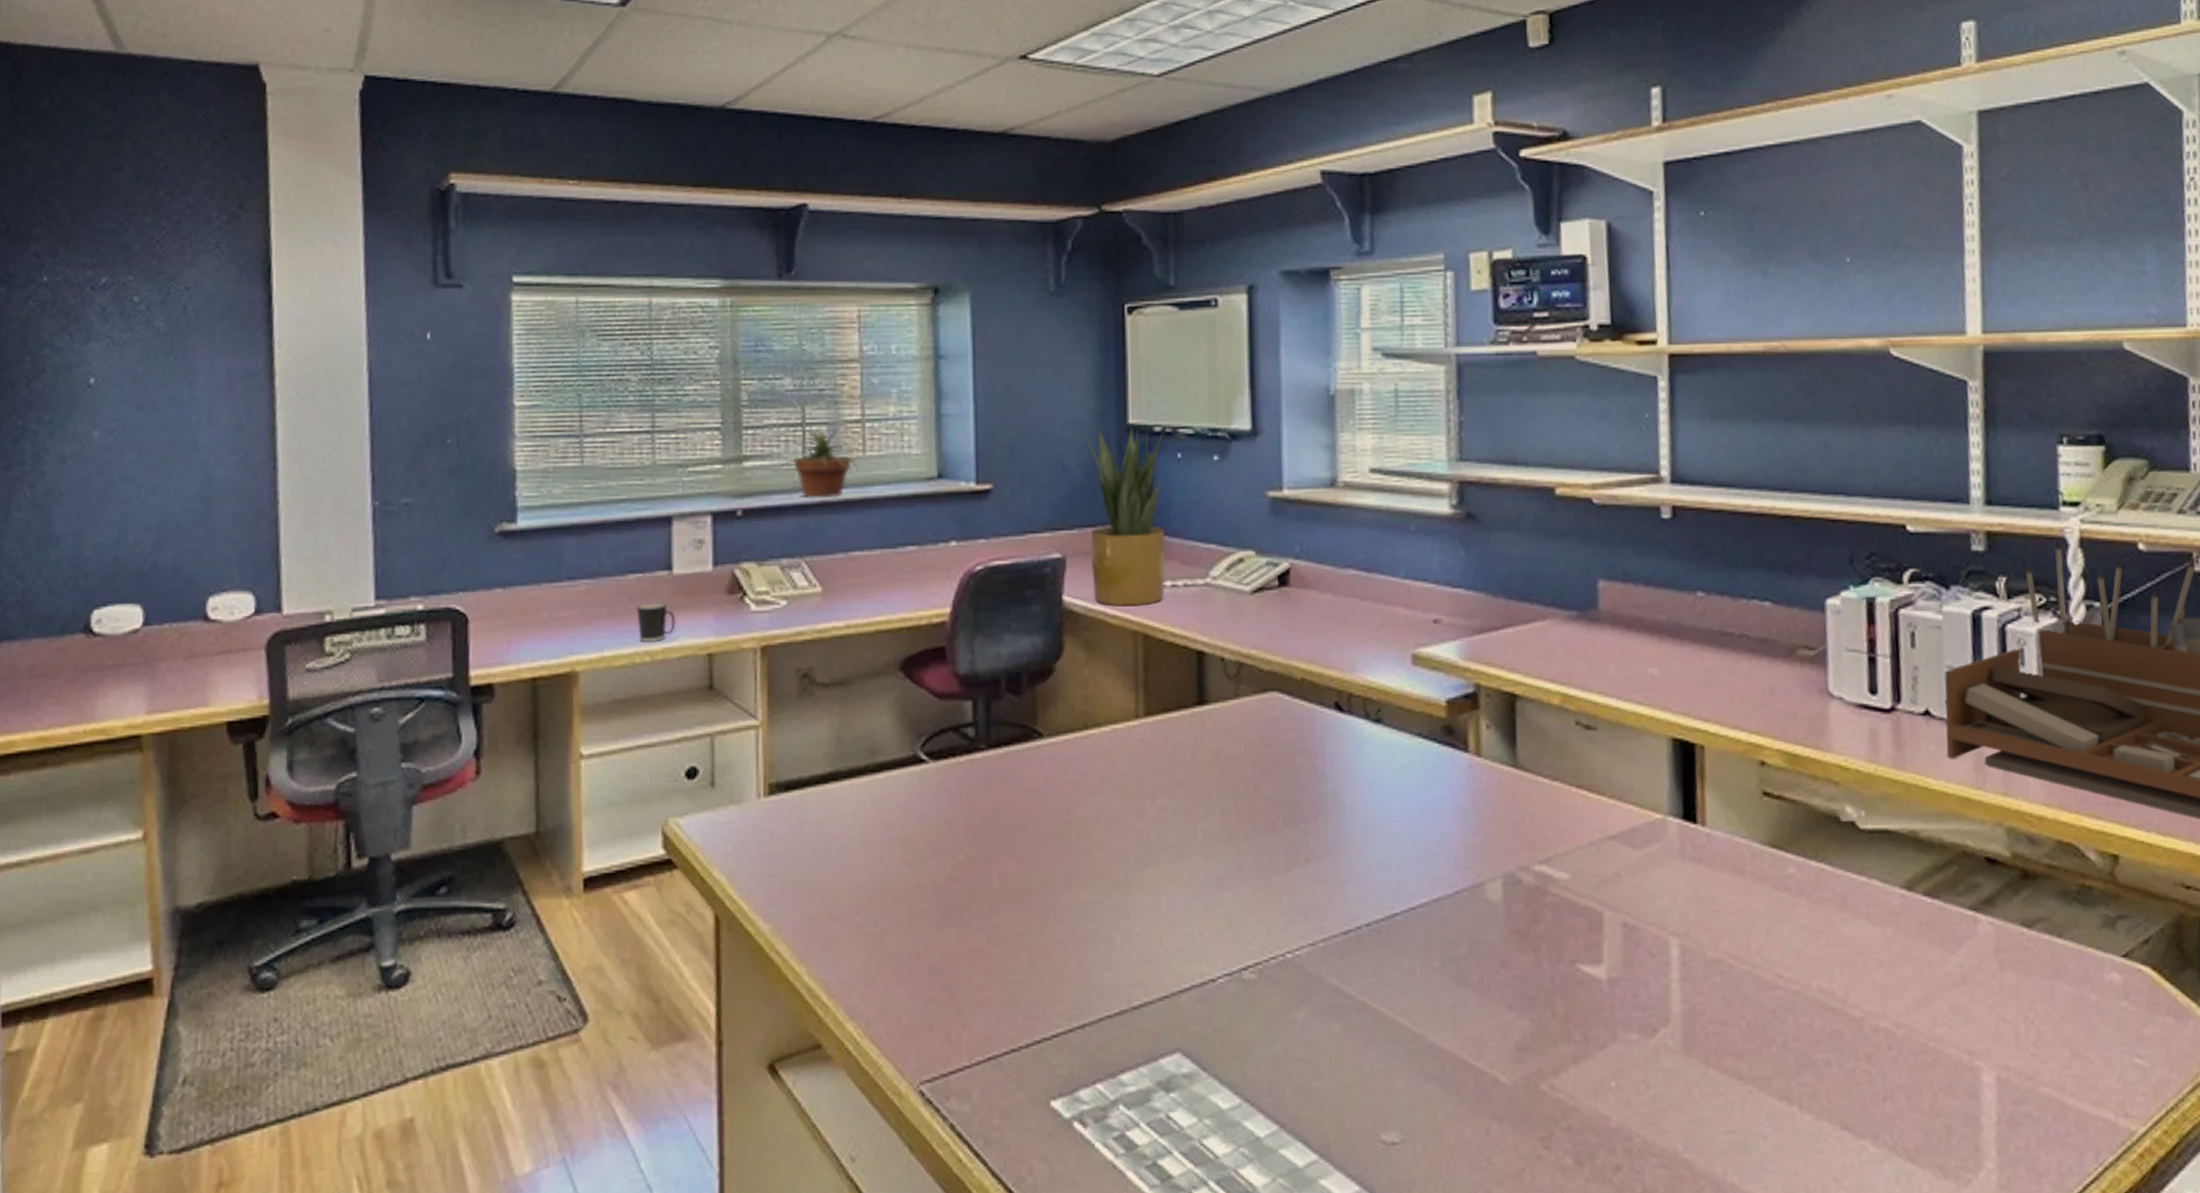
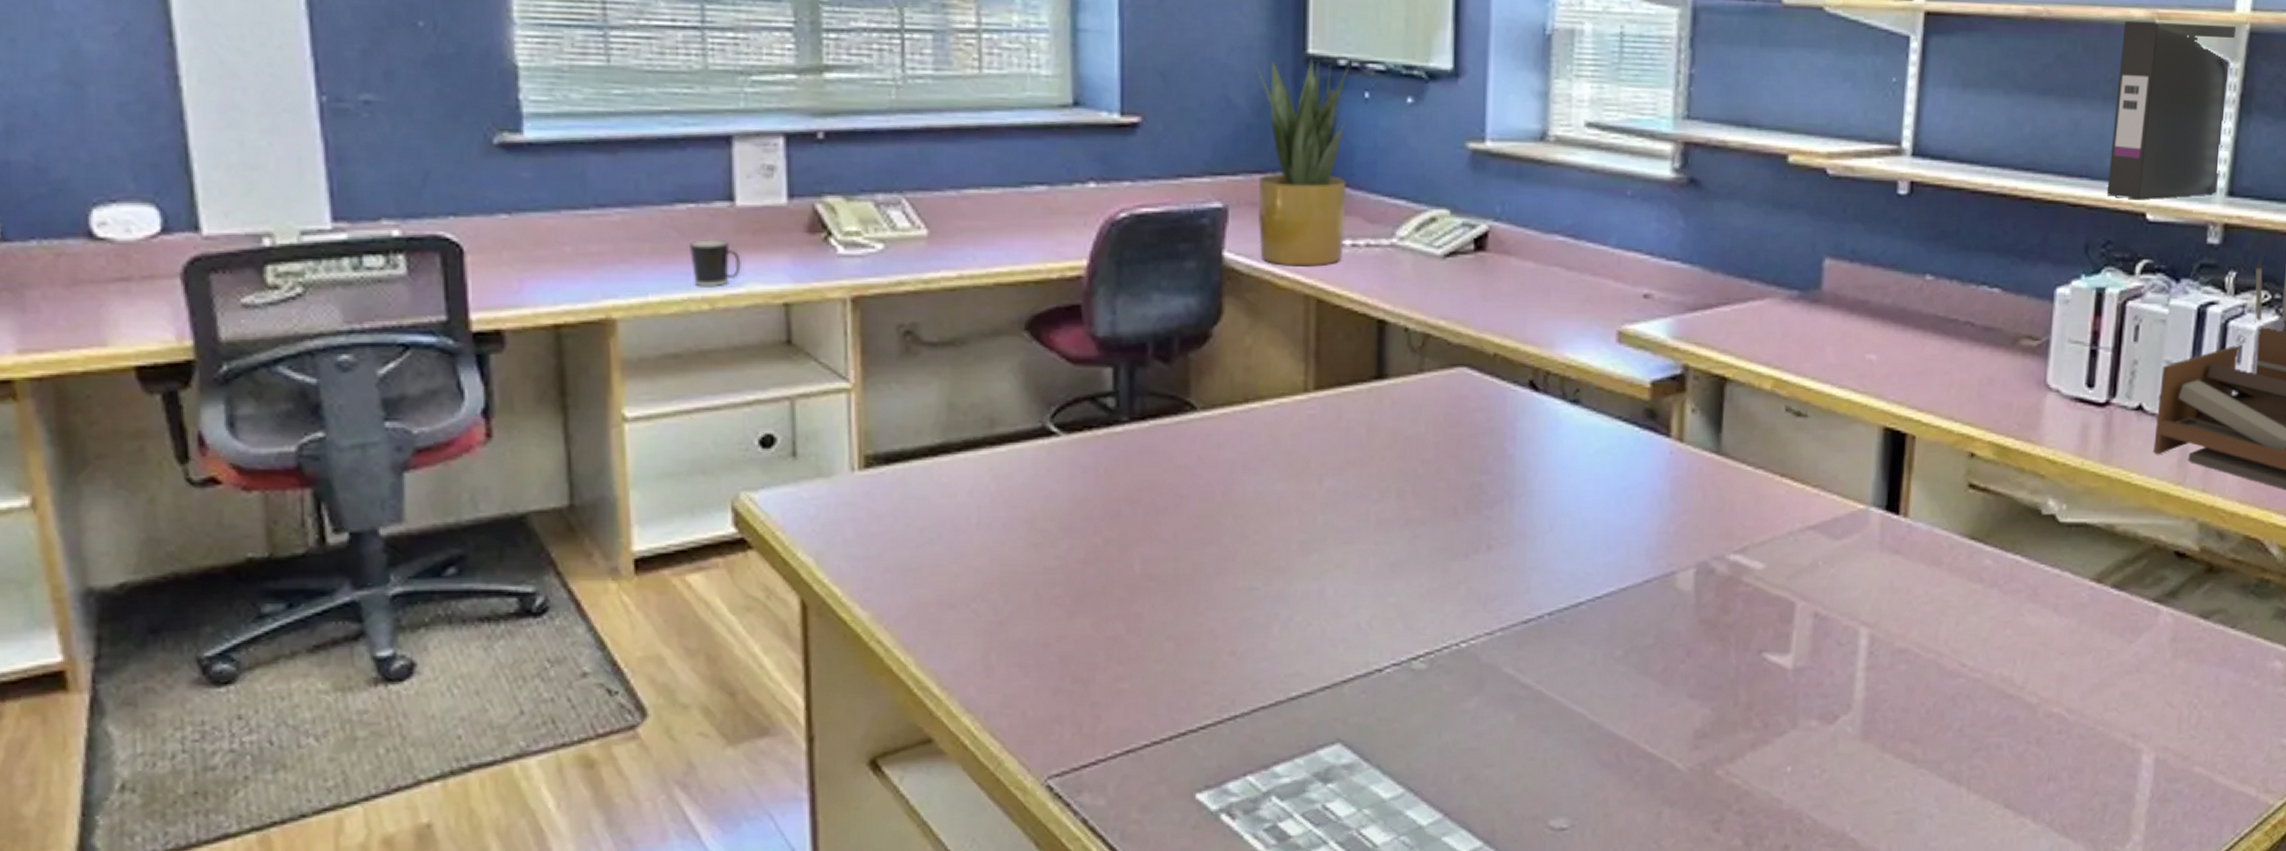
potted plant: present [782,427,864,499] -> none [875,36,981,124]
binder: none [1859,347,1975,513] -> present [2106,20,2237,200]

